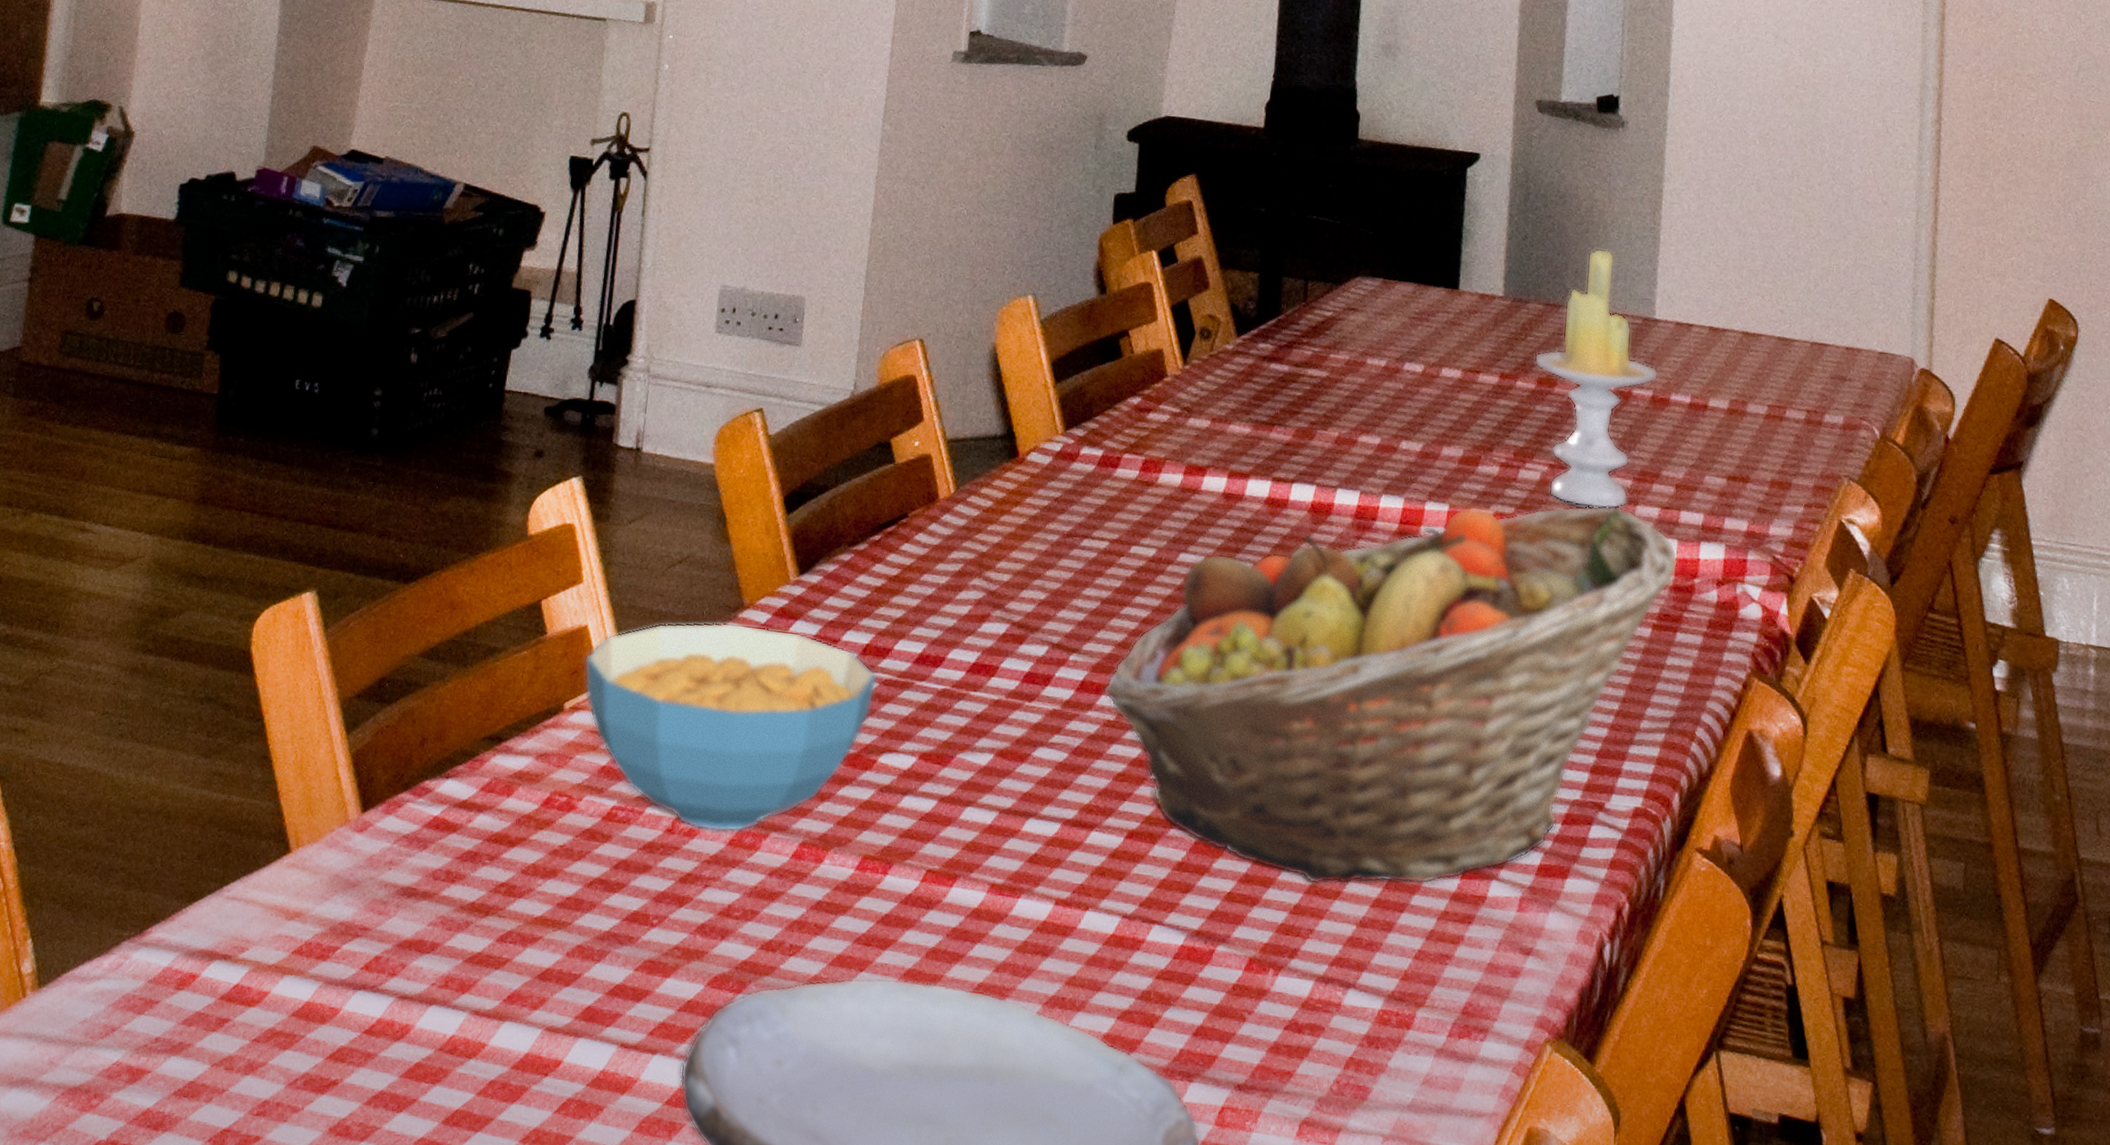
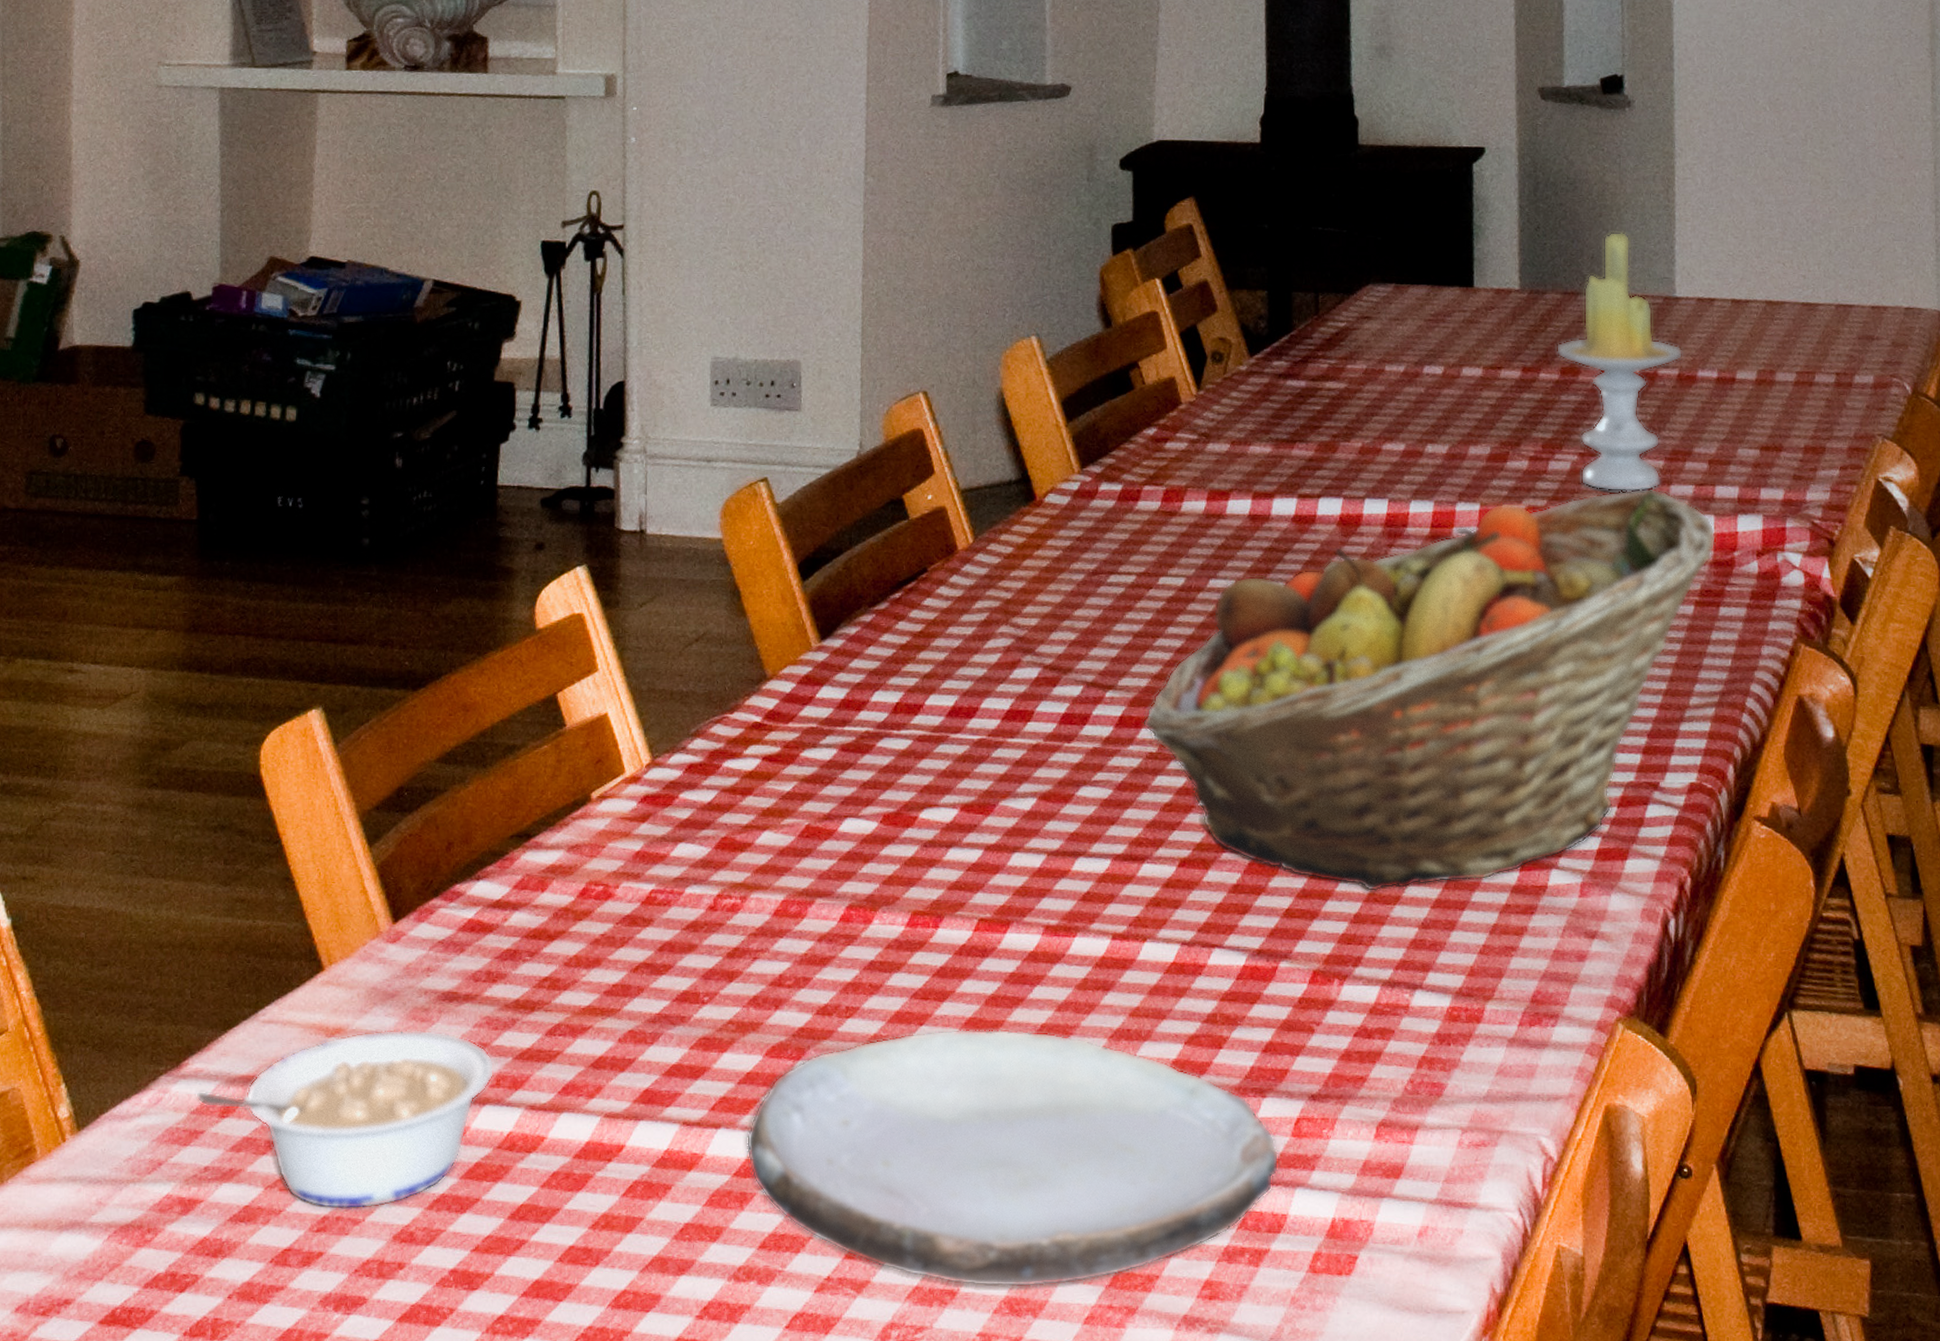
legume: none [155,918,445,1098] -> present [196,1029,495,1209]
cereal bowl: present [584,622,878,833] -> none [607,696,911,905]

